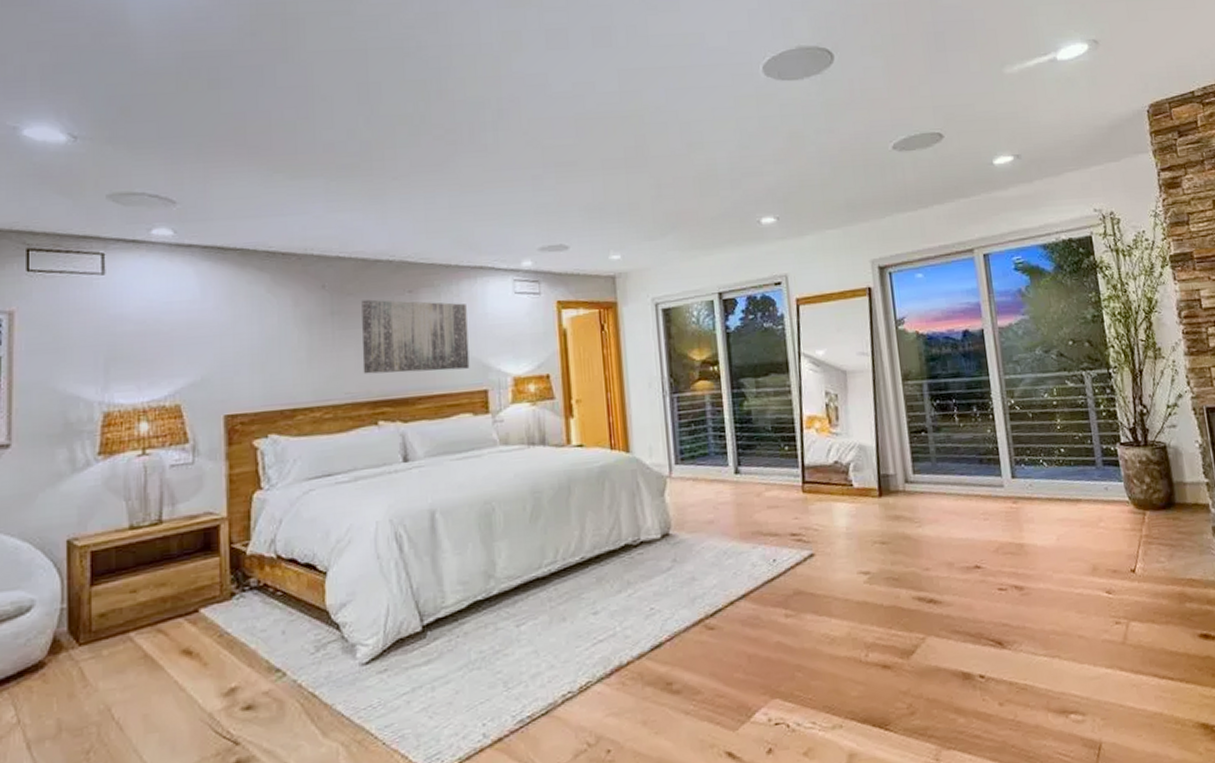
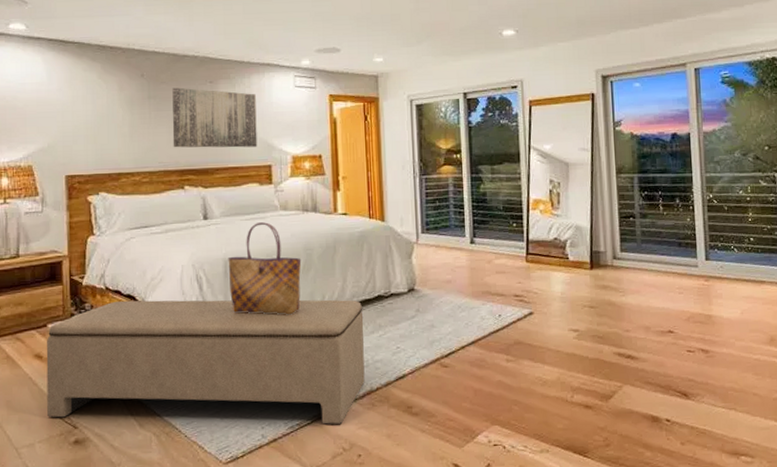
bench: none [197,552,612,733] -> present [46,299,365,424]
tote bag: none [435,461,529,579] -> present [228,222,302,315]

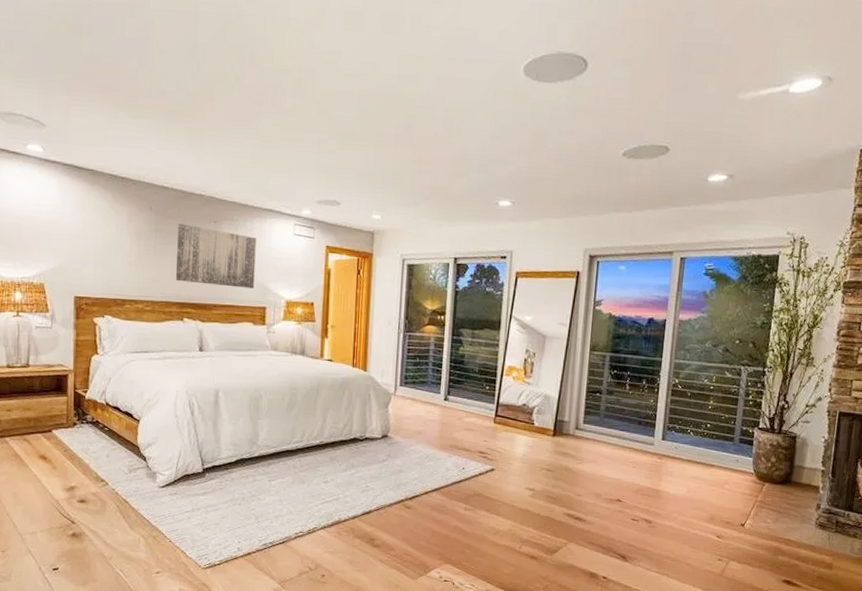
bench: present [46,299,365,424] -> none [49,416,339,547]
tote bag: present [228,222,302,315] -> none [218,359,286,447]

